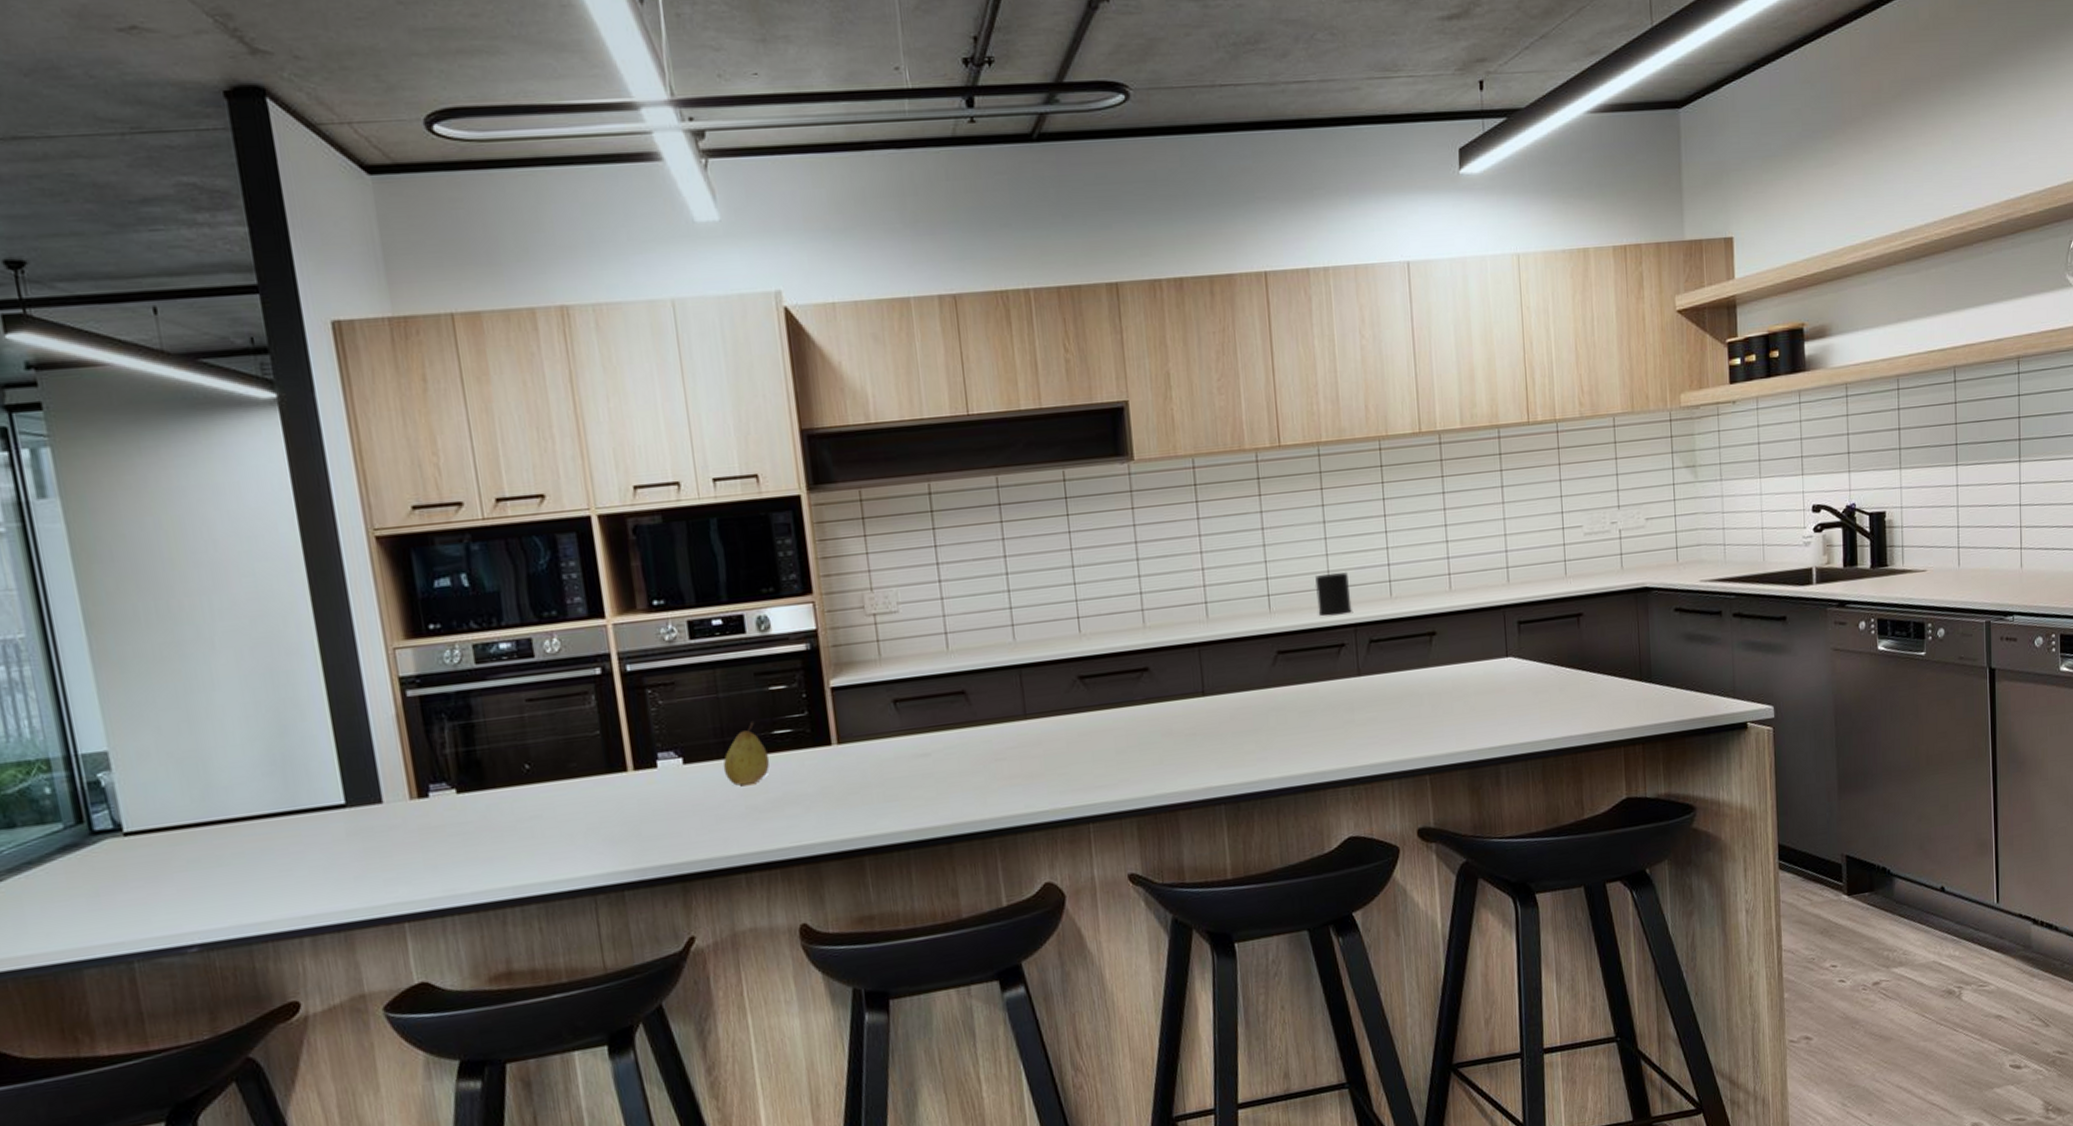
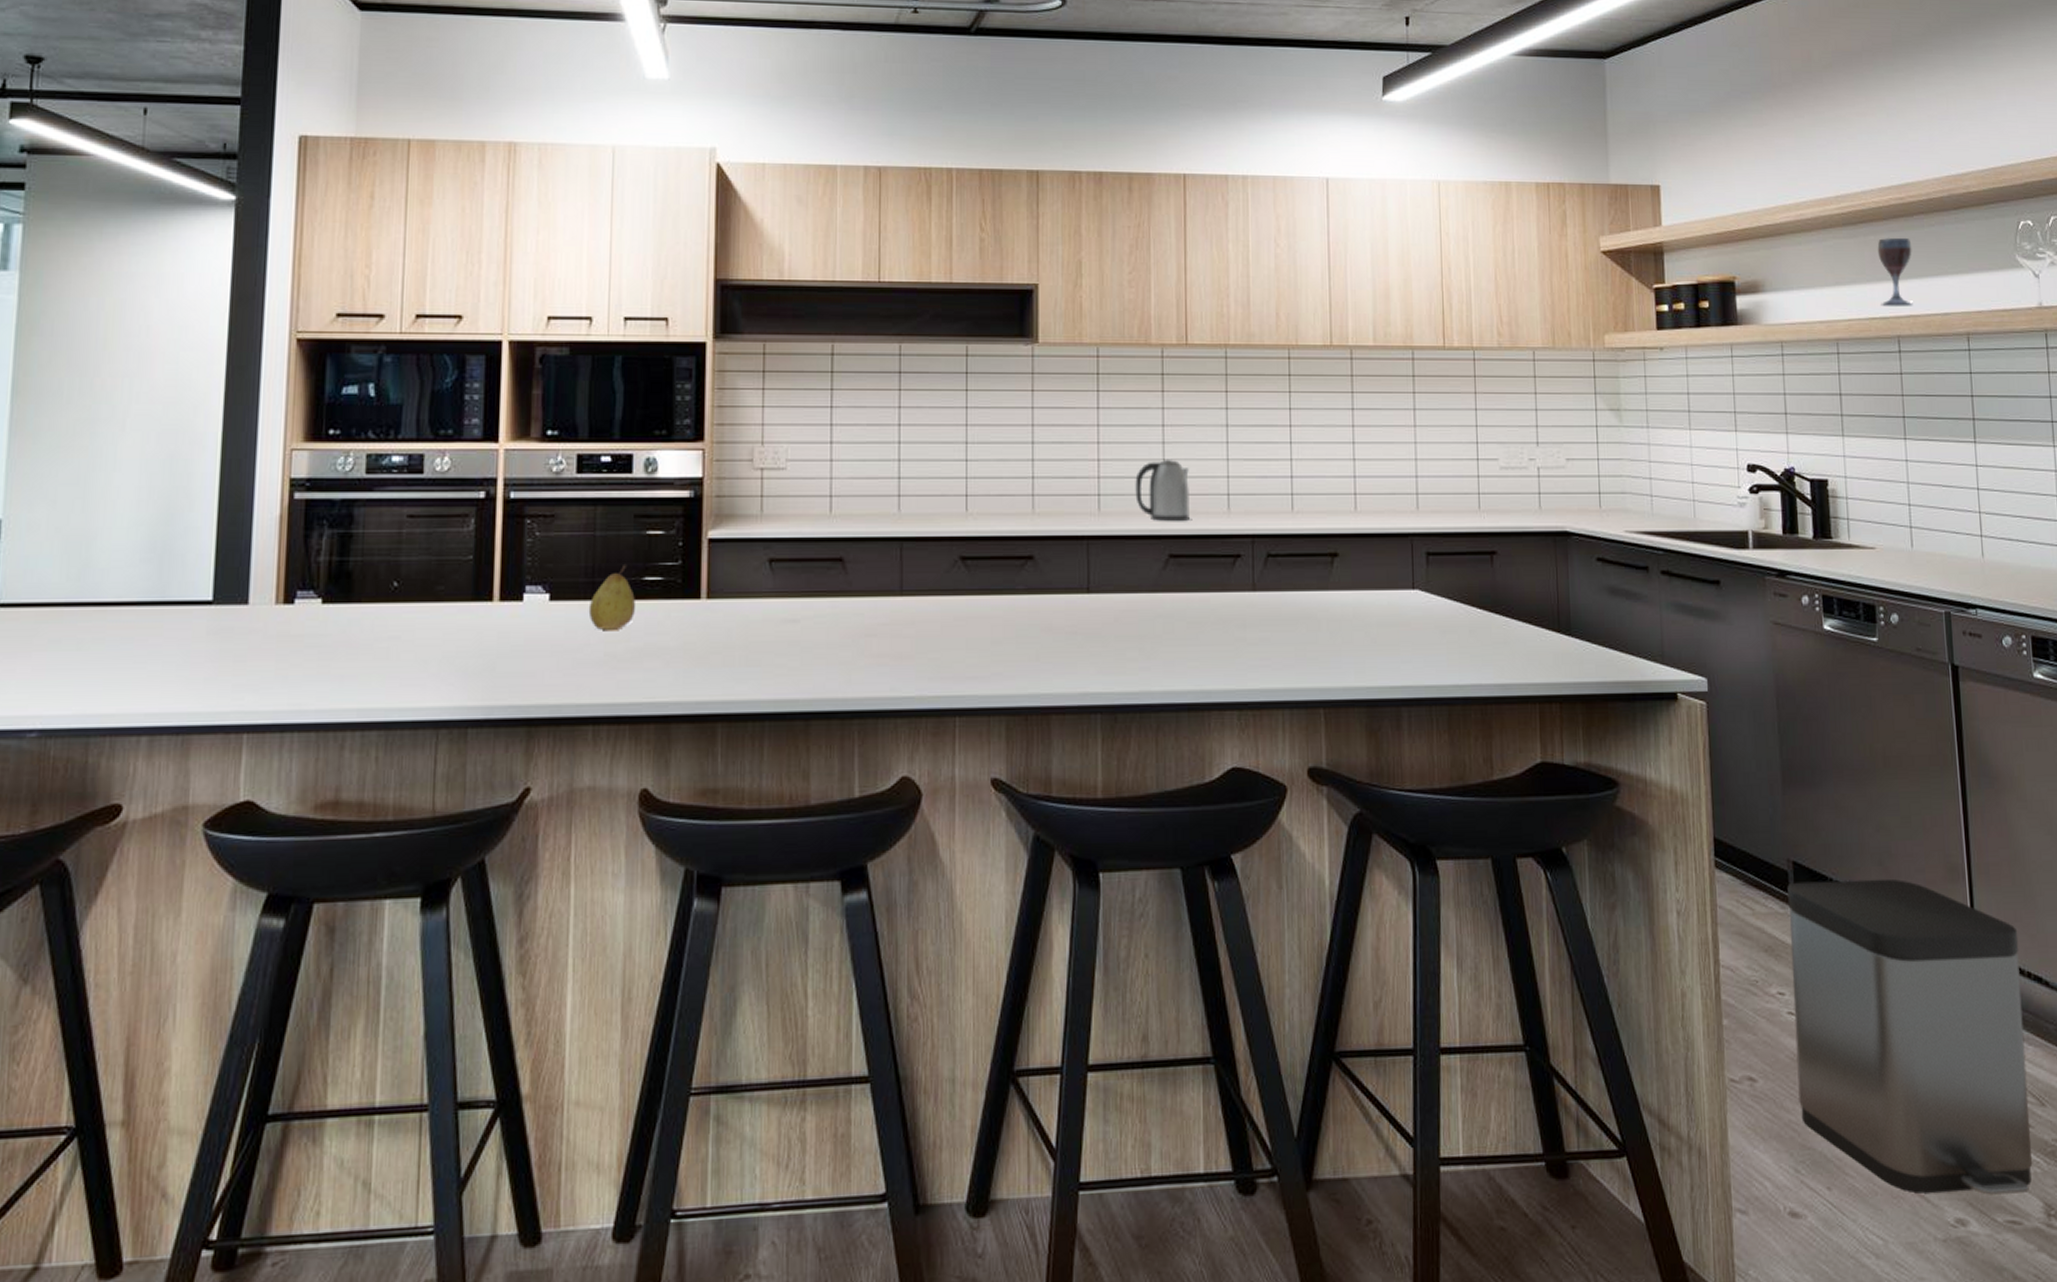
kettle: none [1239,561,1294,622] -> present [1135,460,1190,522]
pen holder: present [1315,571,1352,617] -> none [1213,478,1250,524]
pedal bin: none [1841,859,2037,1108] -> present [1787,878,2033,1195]
cup: none [1938,267,1970,339] -> present [1877,237,1913,308]

